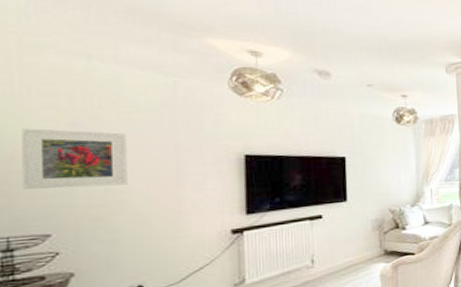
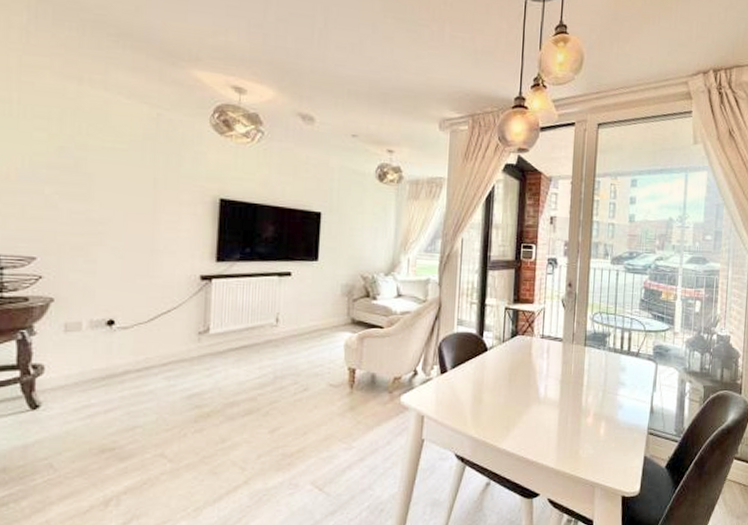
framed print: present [22,128,128,190] -> none [14,149,109,216]

